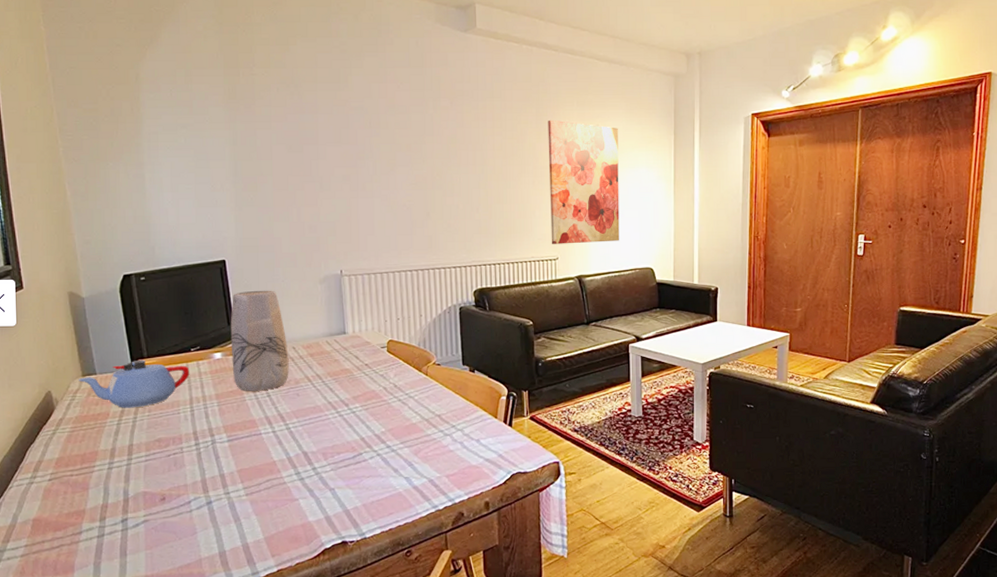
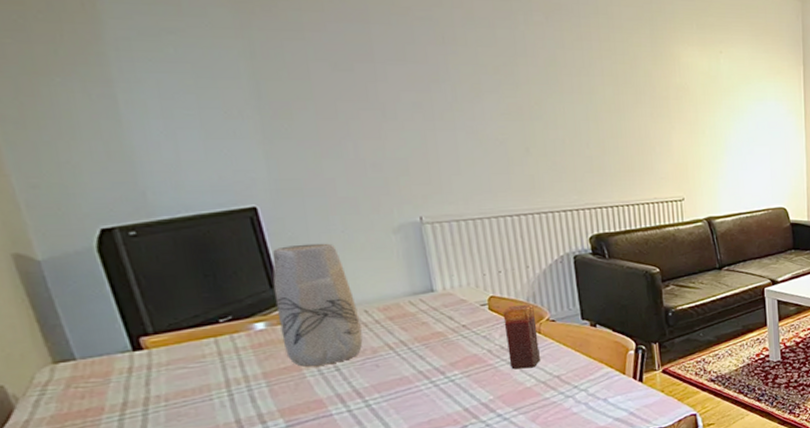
teapot: present [78,359,190,408] -> none [47,336,221,400]
candle: none [398,348,425,406] -> present [503,304,540,370]
wall art: present [548,120,620,244] -> none [664,43,750,184]

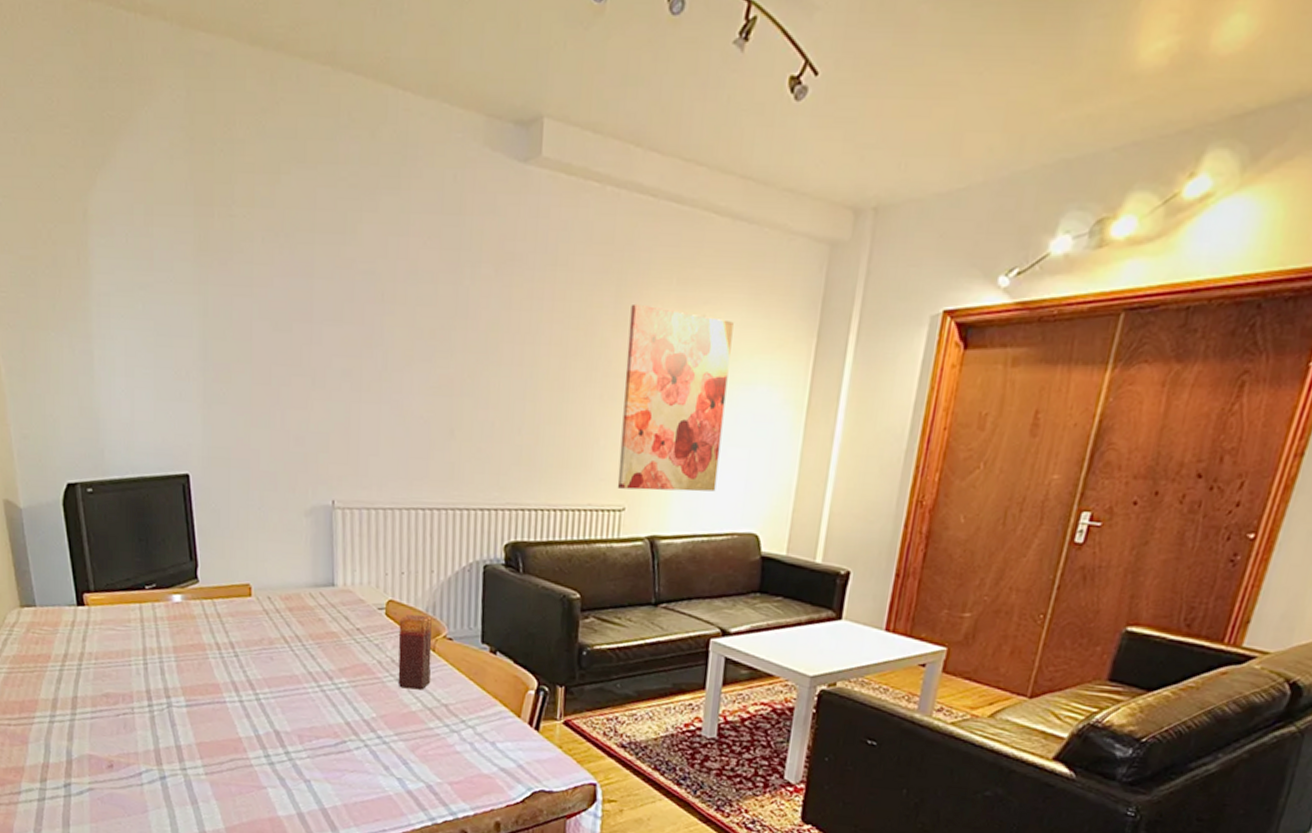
vase: present [272,243,363,367] -> none [193,518,263,649]
wall art: none [664,43,750,184] -> present [617,303,734,492]

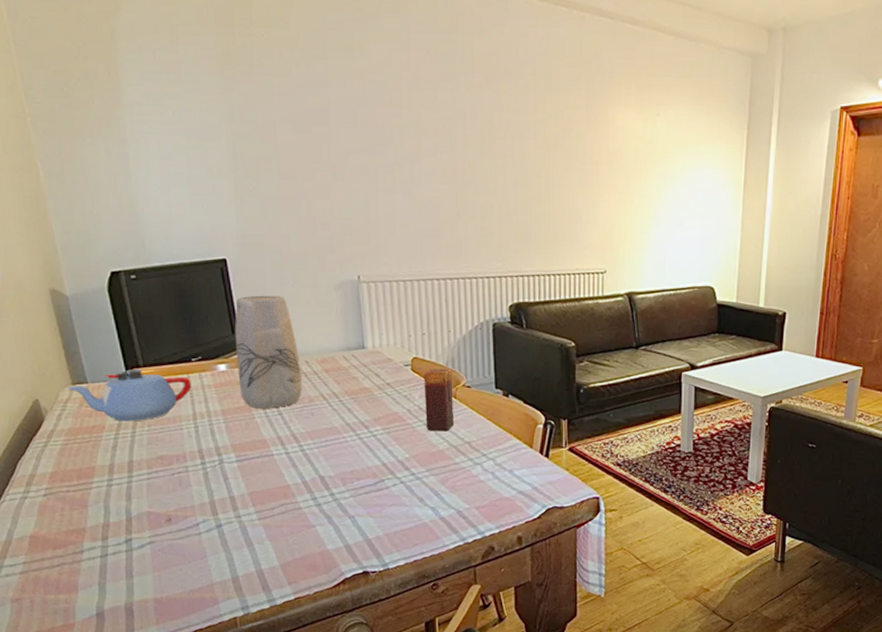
teapot: none [16,593,143,653] -> present [68,368,192,422]
vase: none [193,518,263,649] -> present [234,295,302,408]
wall art: present [617,303,734,492] -> none [598,105,682,256]

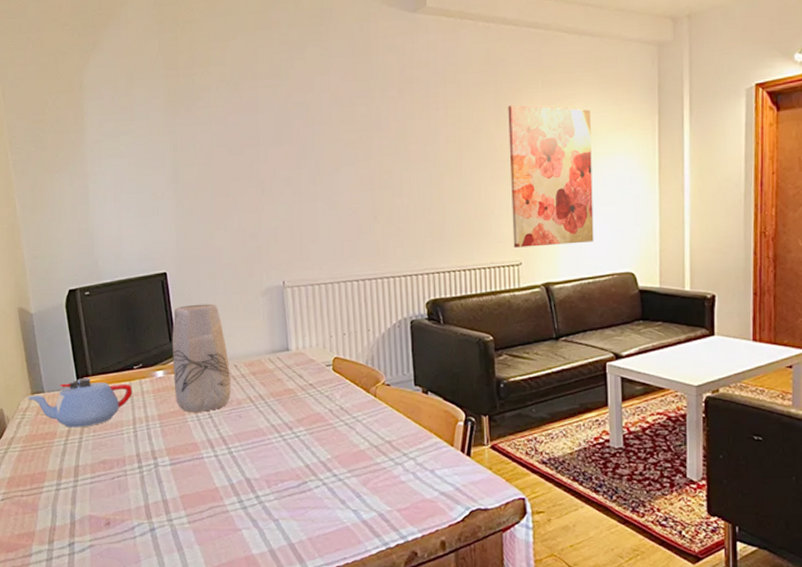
candle: present [423,368,454,432] -> none [344,367,374,431]
wall art: none [598,105,682,256] -> present [508,105,594,248]

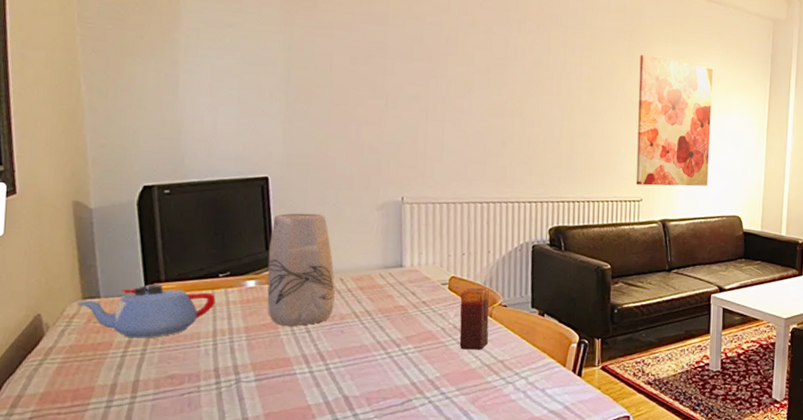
candle: none [344,367,374,431] -> present [459,287,490,350]

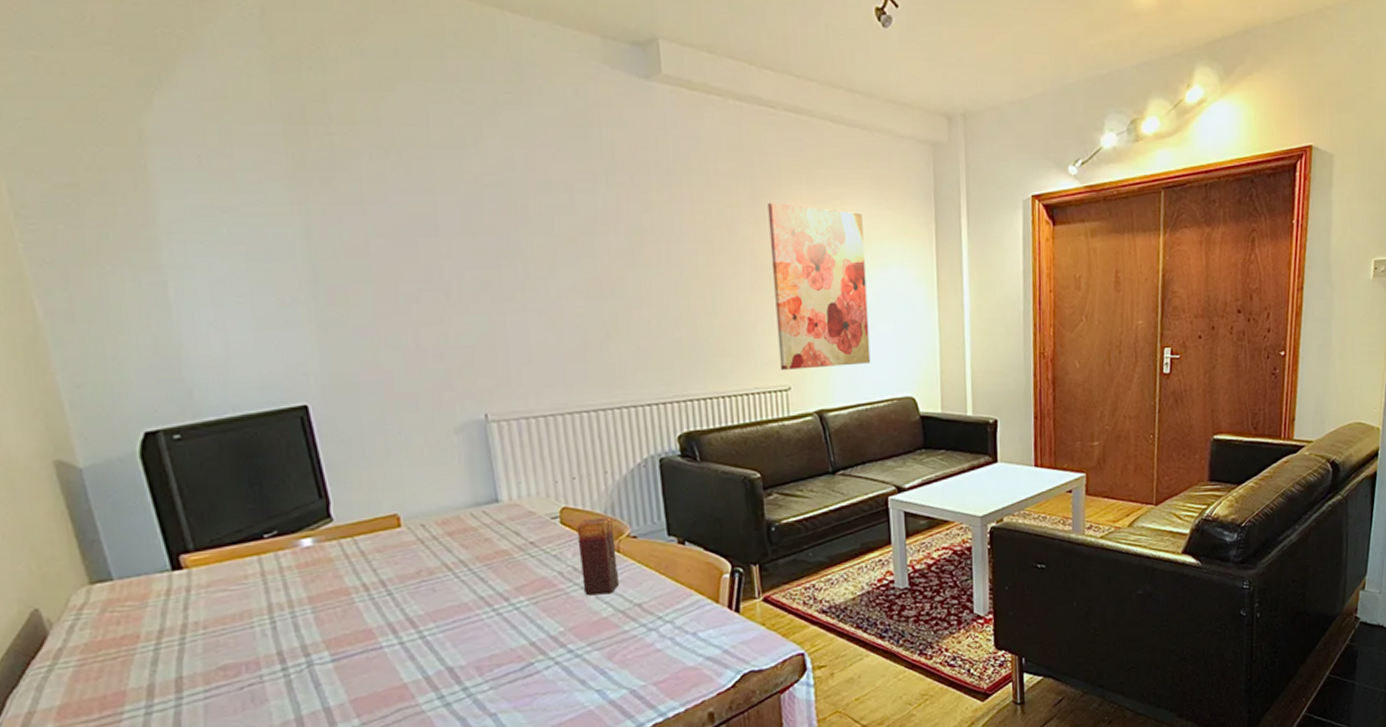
teapot: present [77,283,216,339] -> none [83,554,265,627]
vase: present [267,213,335,326] -> none [322,446,418,590]

